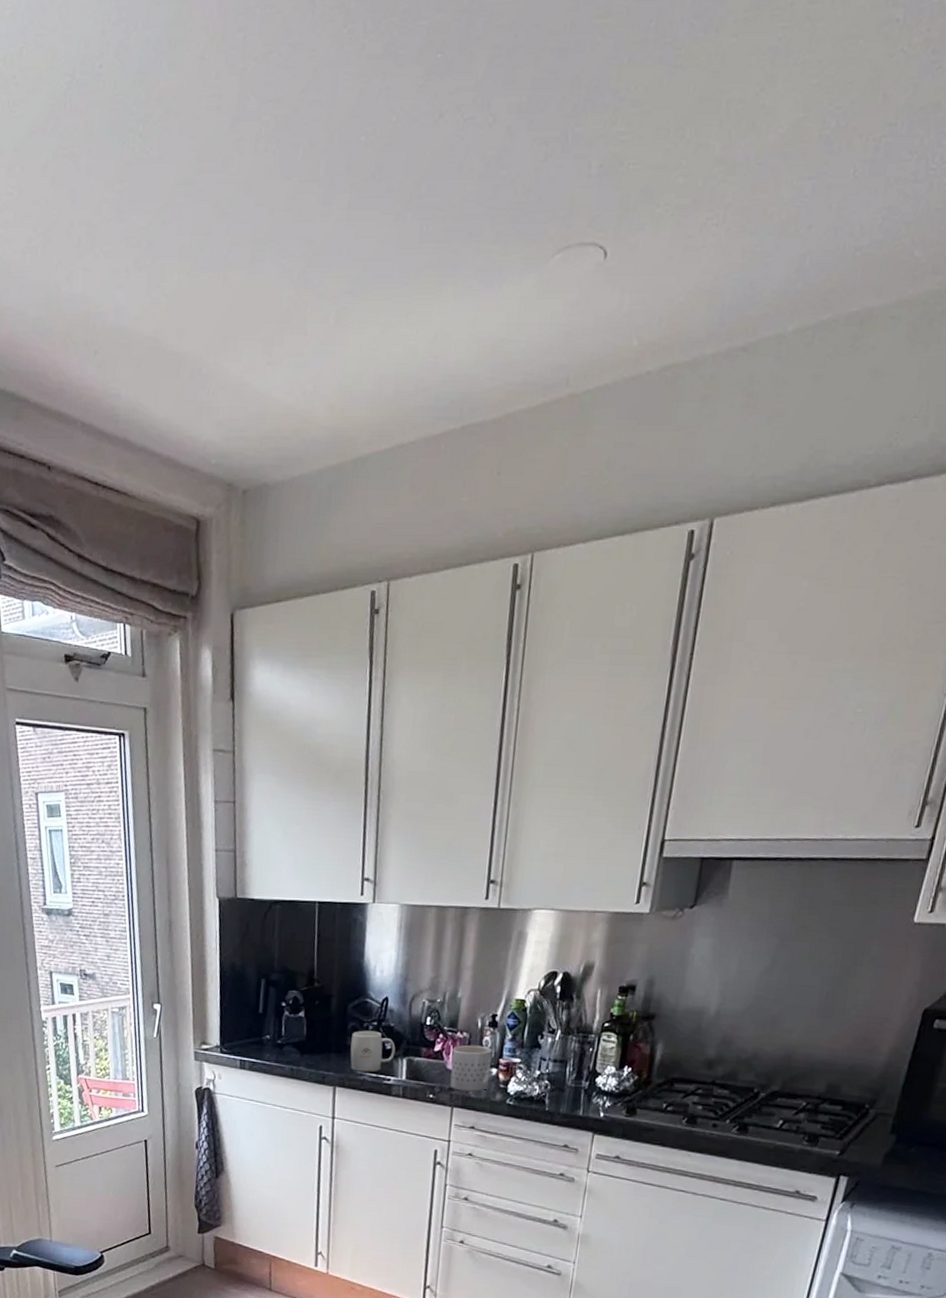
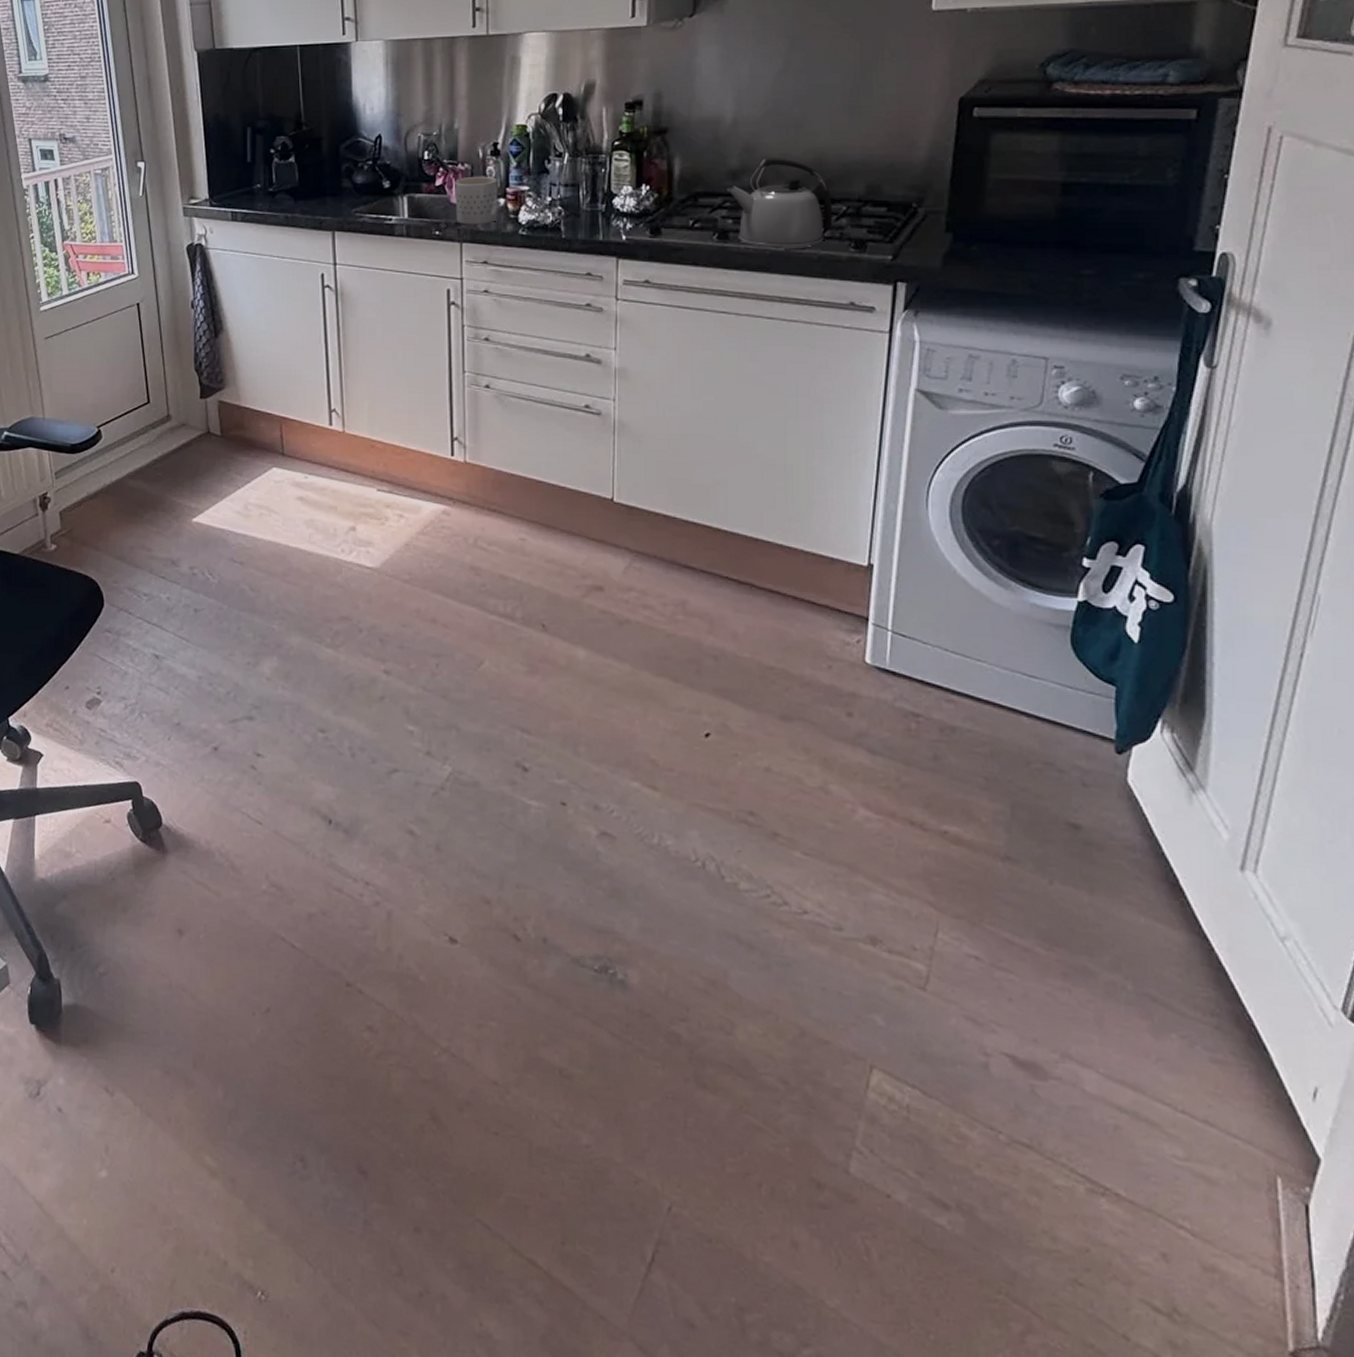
mug: present [350,1030,396,1072] -> none [346,170,394,213]
kettle: none [701,1049,795,1140] -> present [727,157,832,251]

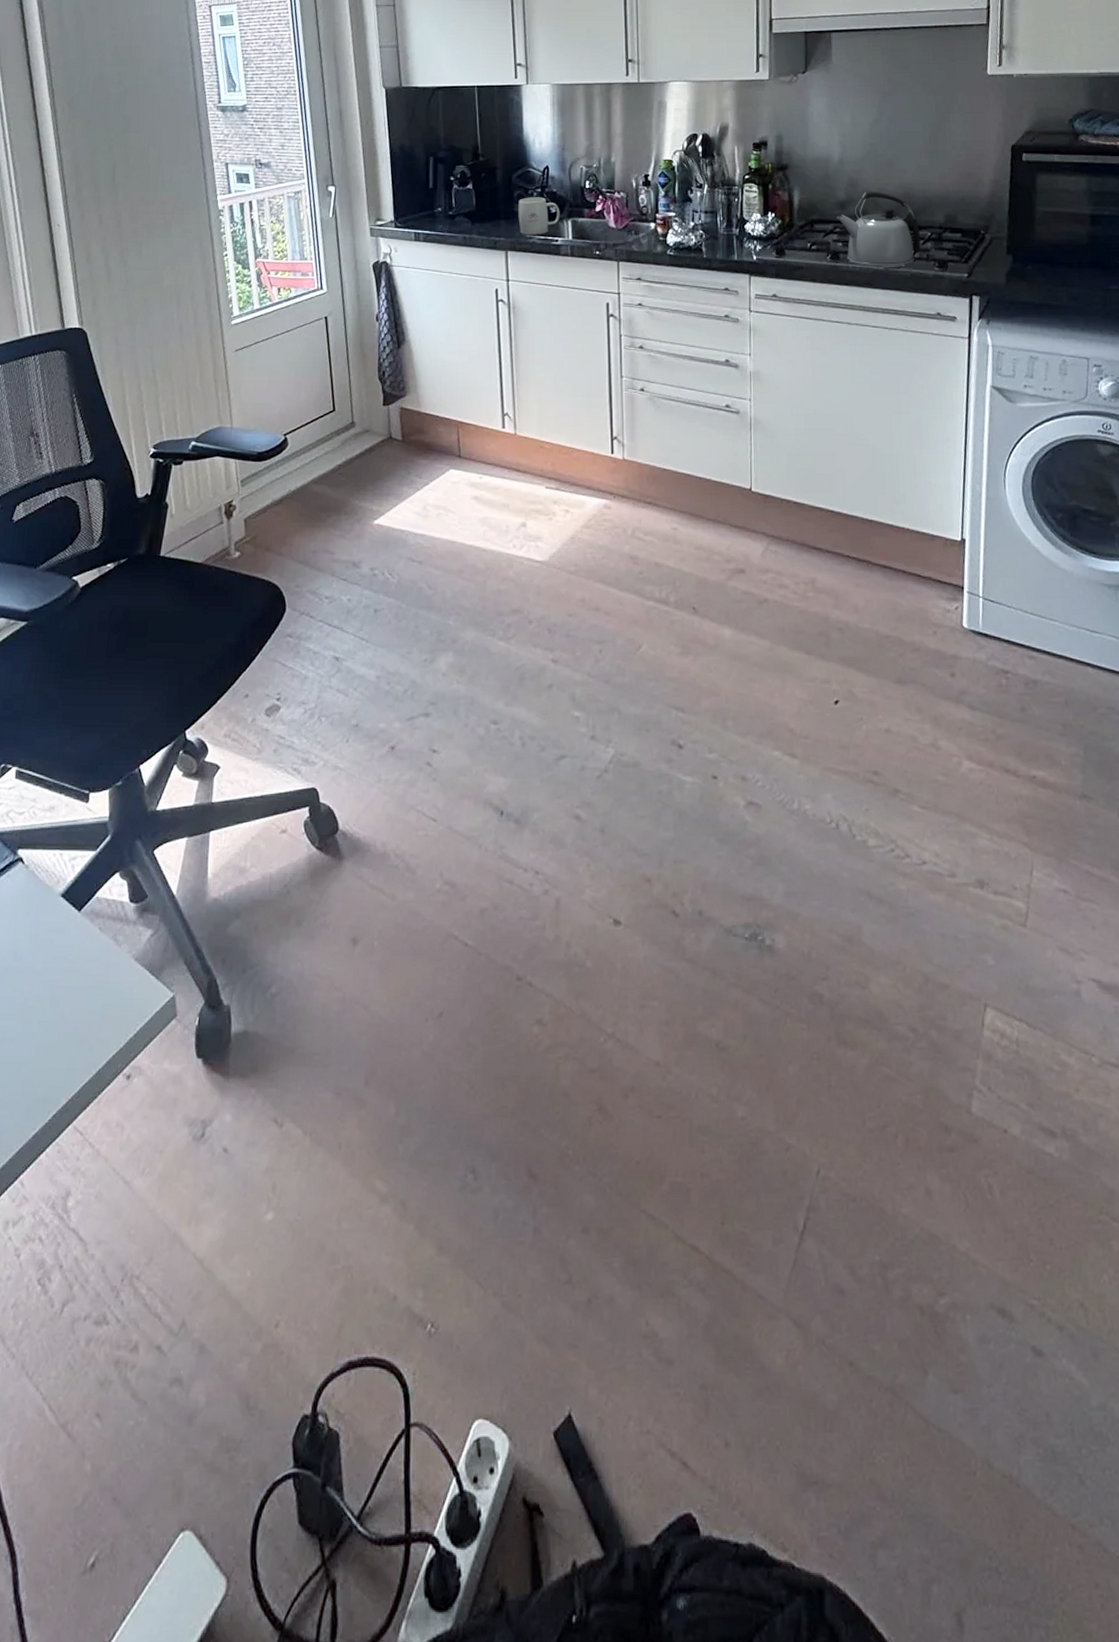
mug: none [346,170,394,213] -> present [518,197,560,235]
mug: present [455,176,497,225] -> none [612,203,649,246]

